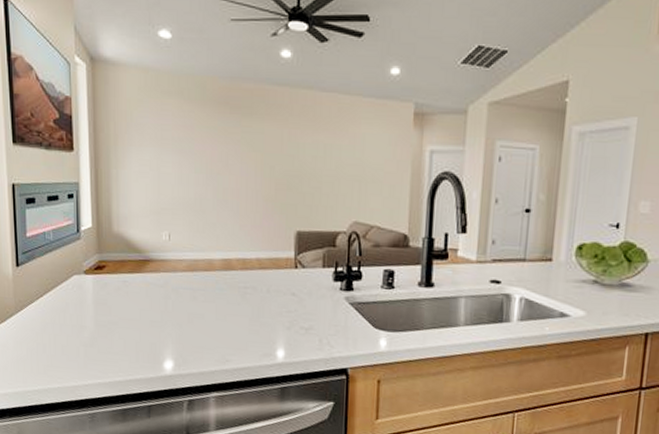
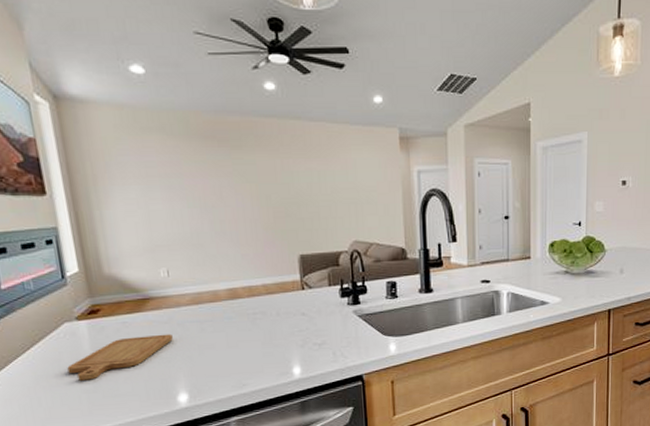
chopping board: none [71,296,166,334] -> present [67,334,173,381]

